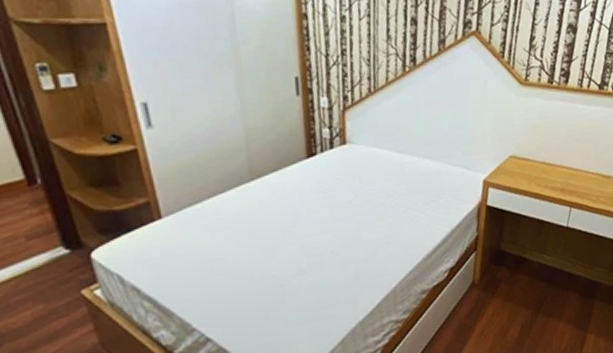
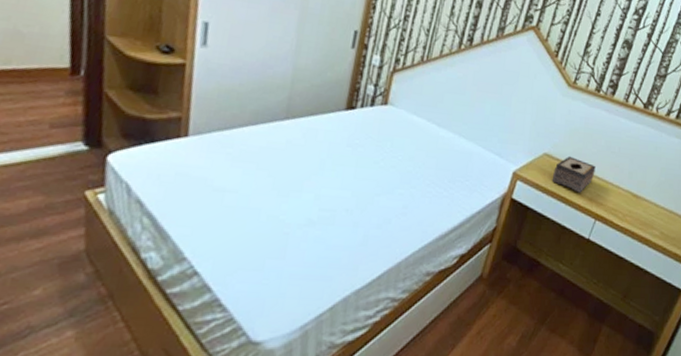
tissue box: none [521,152,563,186] -> present [552,156,596,193]

